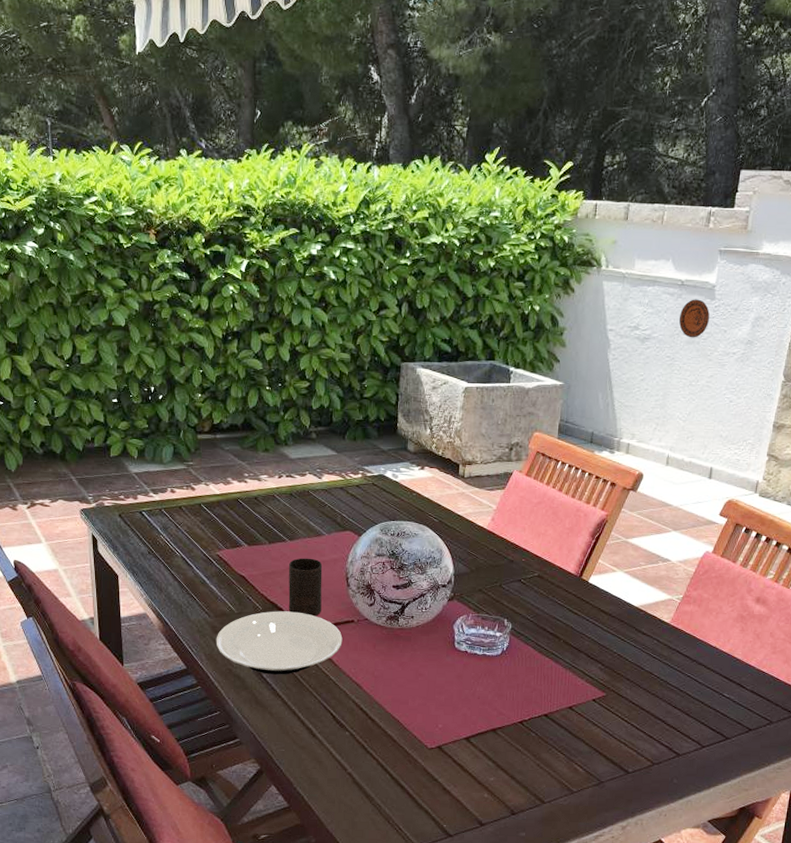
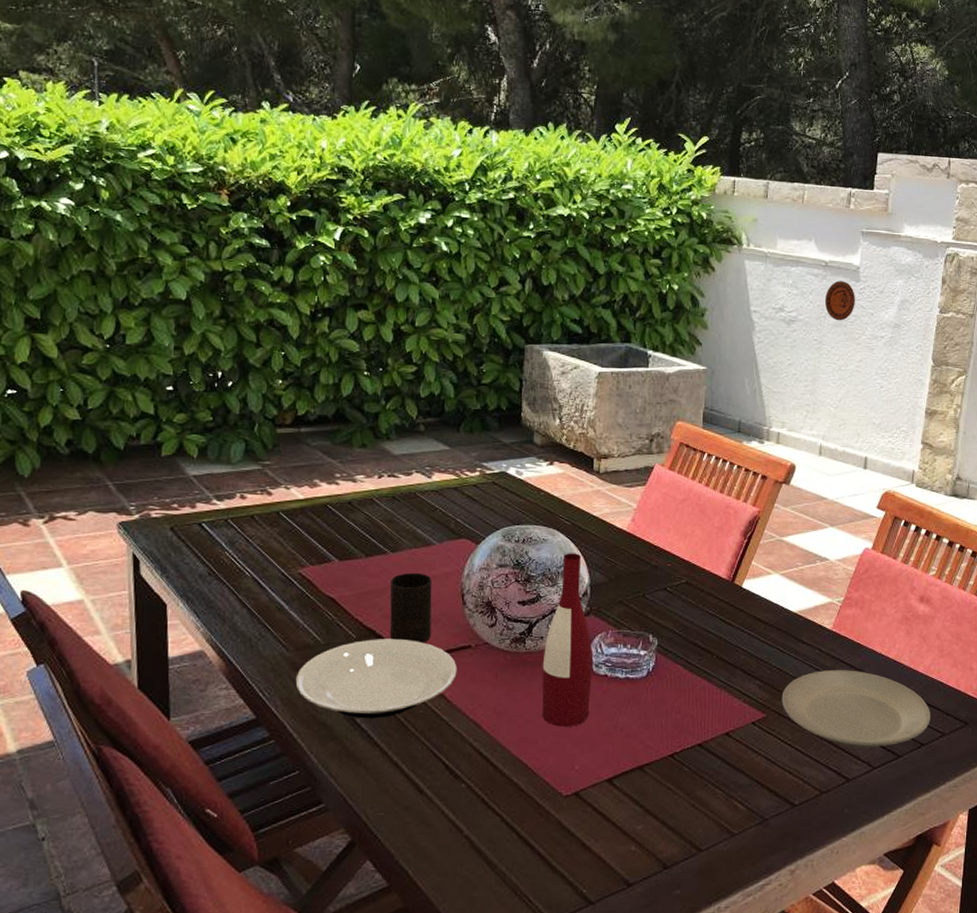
wine bottle: none [412,546,455,692] -> present [542,553,592,727]
plate: none [620,659,760,729] -> present [781,670,930,748]

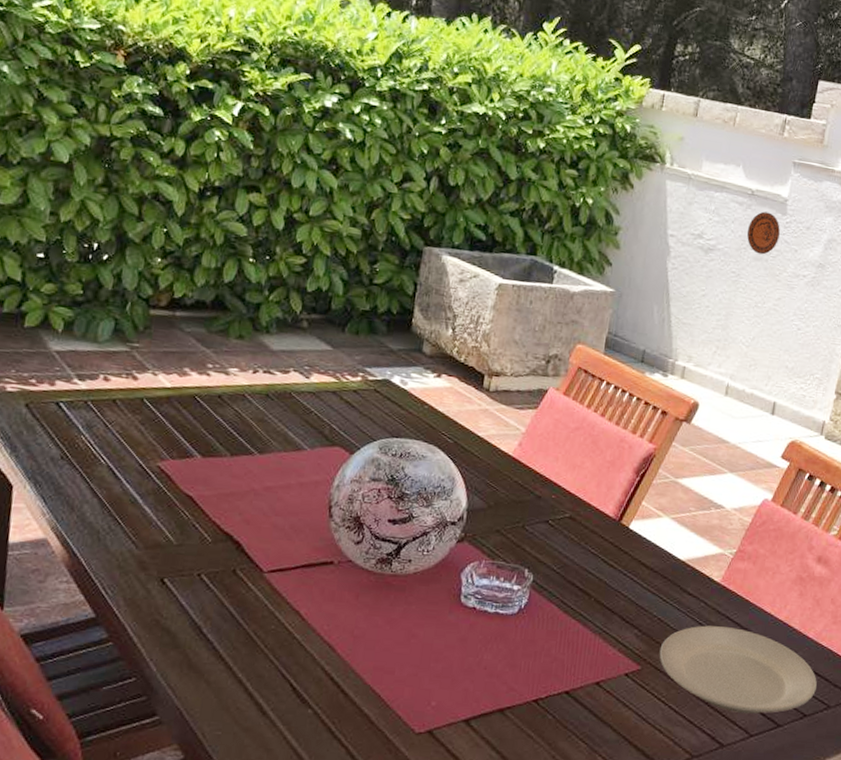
plate: present [295,638,457,719] -> none [142,544,317,630]
cup: present [389,573,433,644] -> none [248,477,299,555]
wine bottle: present [542,553,592,727] -> none [402,473,463,659]

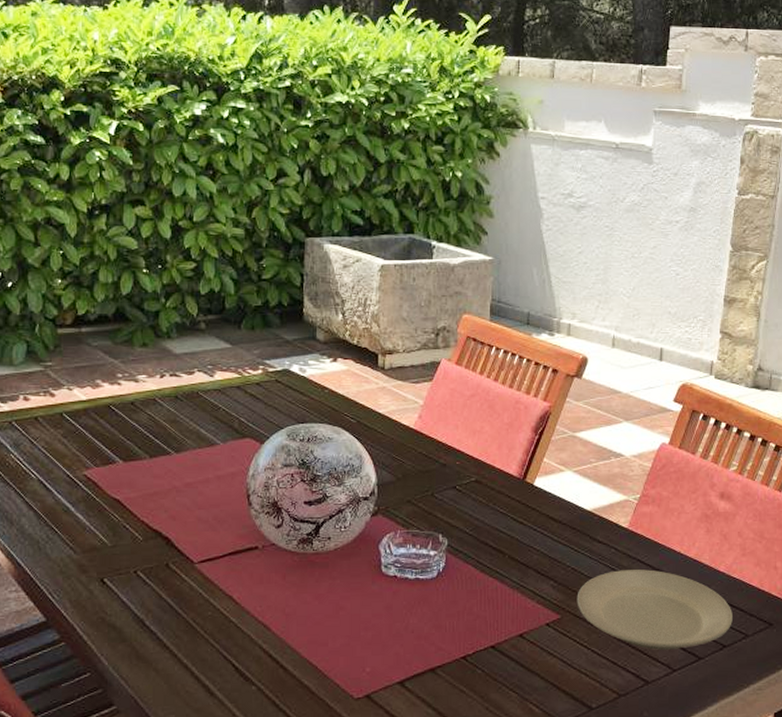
decorative plate: present [746,211,780,255] -> none [615,163,648,206]

